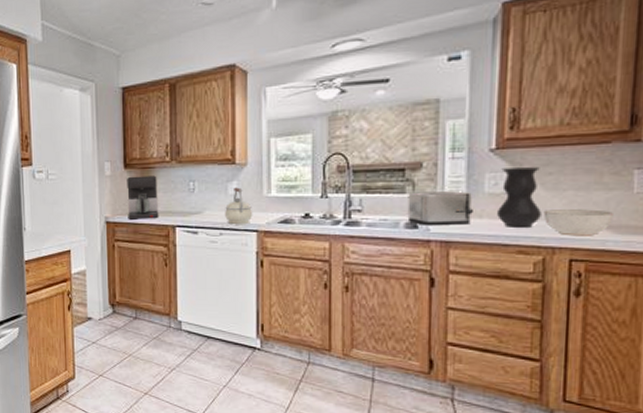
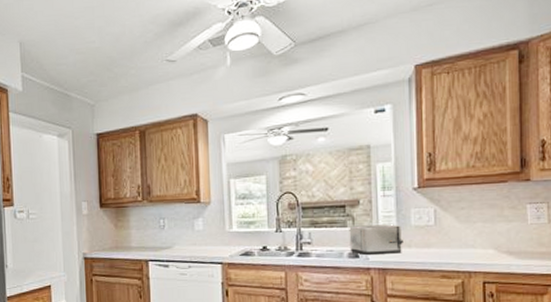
coffee maker: present [127,175,159,220] -> none [103,214,133,255]
kettle: present [224,187,253,224] -> none [191,224,218,257]
vase: present [497,167,541,229] -> none [423,203,458,256]
bowl: present [543,209,613,236] -> none [459,238,514,262]

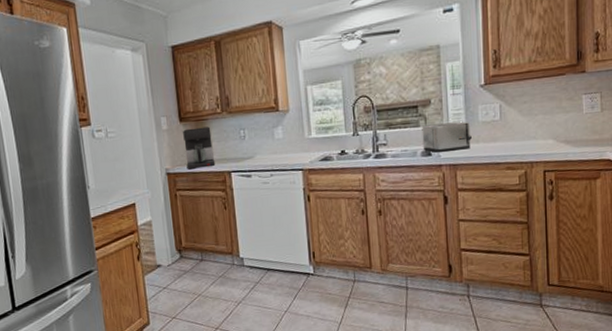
coffee maker: none [103,214,133,255] -> present [183,126,216,169]

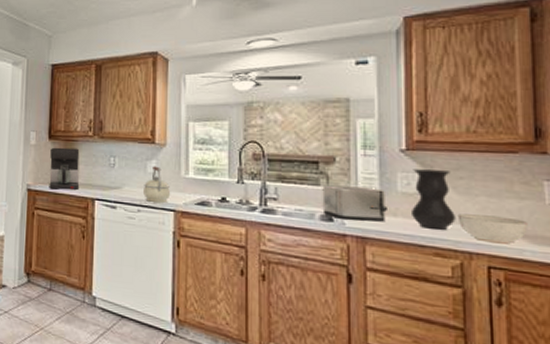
kettle: none [272,132,298,166] -> present [142,166,171,203]
vase: none [490,98,521,149] -> present [412,169,455,231]
bowl: none [522,129,571,152] -> present [457,213,528,244]

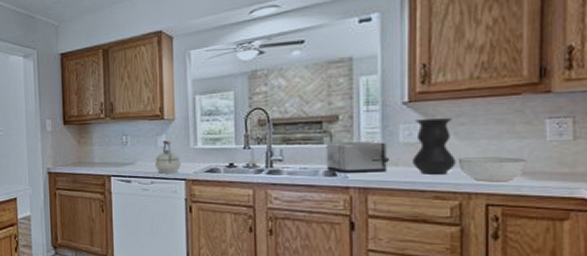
coffee maker: present [49,147,80,191] -> none [66,131,96,170]

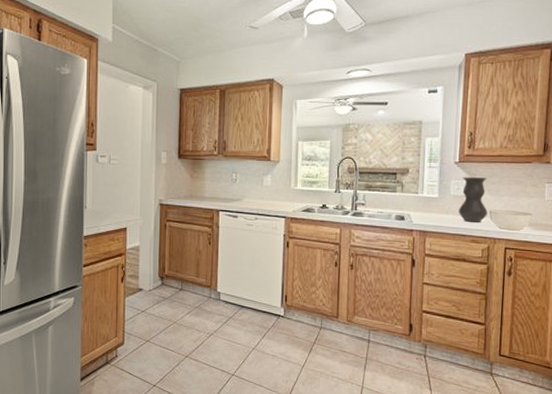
kettle: present [154,140,182,173] -> none [259,180,283,211]
toaster: present [326,141,389,174] -> none [397,191,442,219]

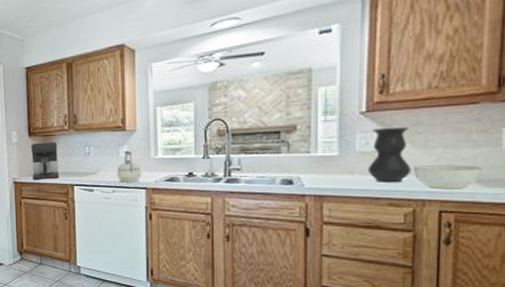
coffee maker: none [179,165,206,204] -> present [31,142,60,180]
kettle: none [259,180,283,211] -> present [116,150,142,183]

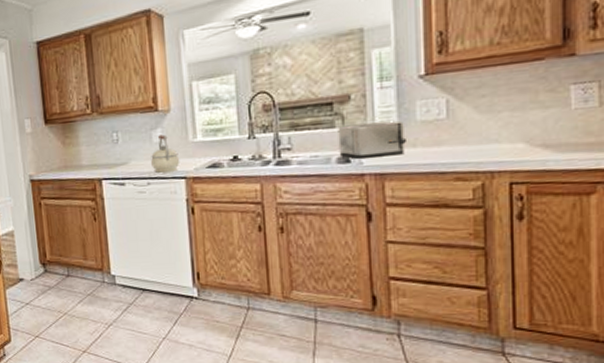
coffee maker: present [31,142,60,180] -> none [48,129,85,176]
toaster: none [283,150,345,182] -> present [338,121,406,160]
vase: present [368,127,411,183] -> none [432,90,477,155]
bowl: present [413,165,482,190] -> none [479,129,552,159]

